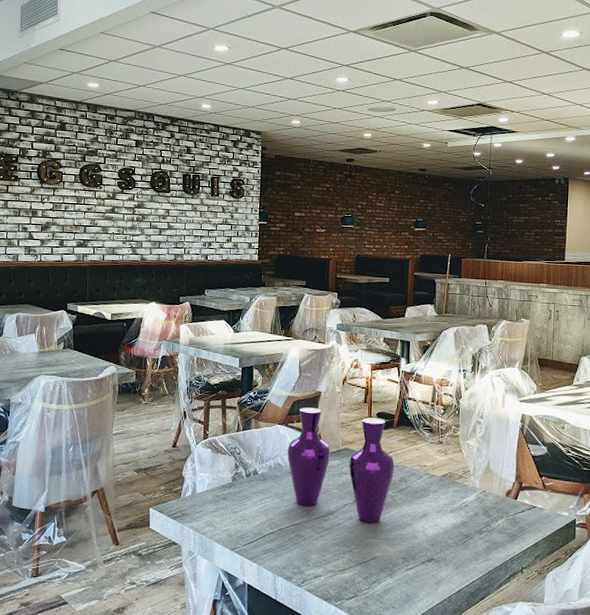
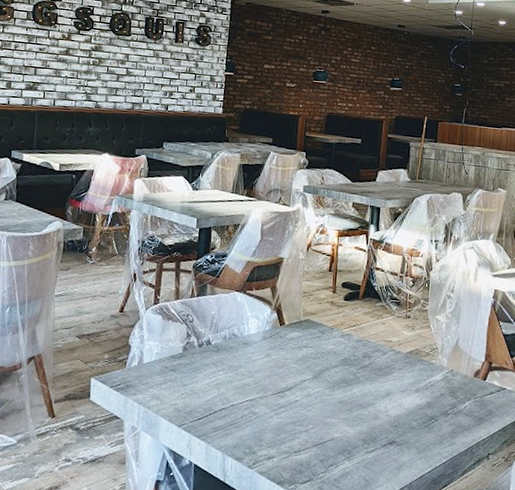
vase: present [287,407,394,523] -> none [243,274,358,401]

